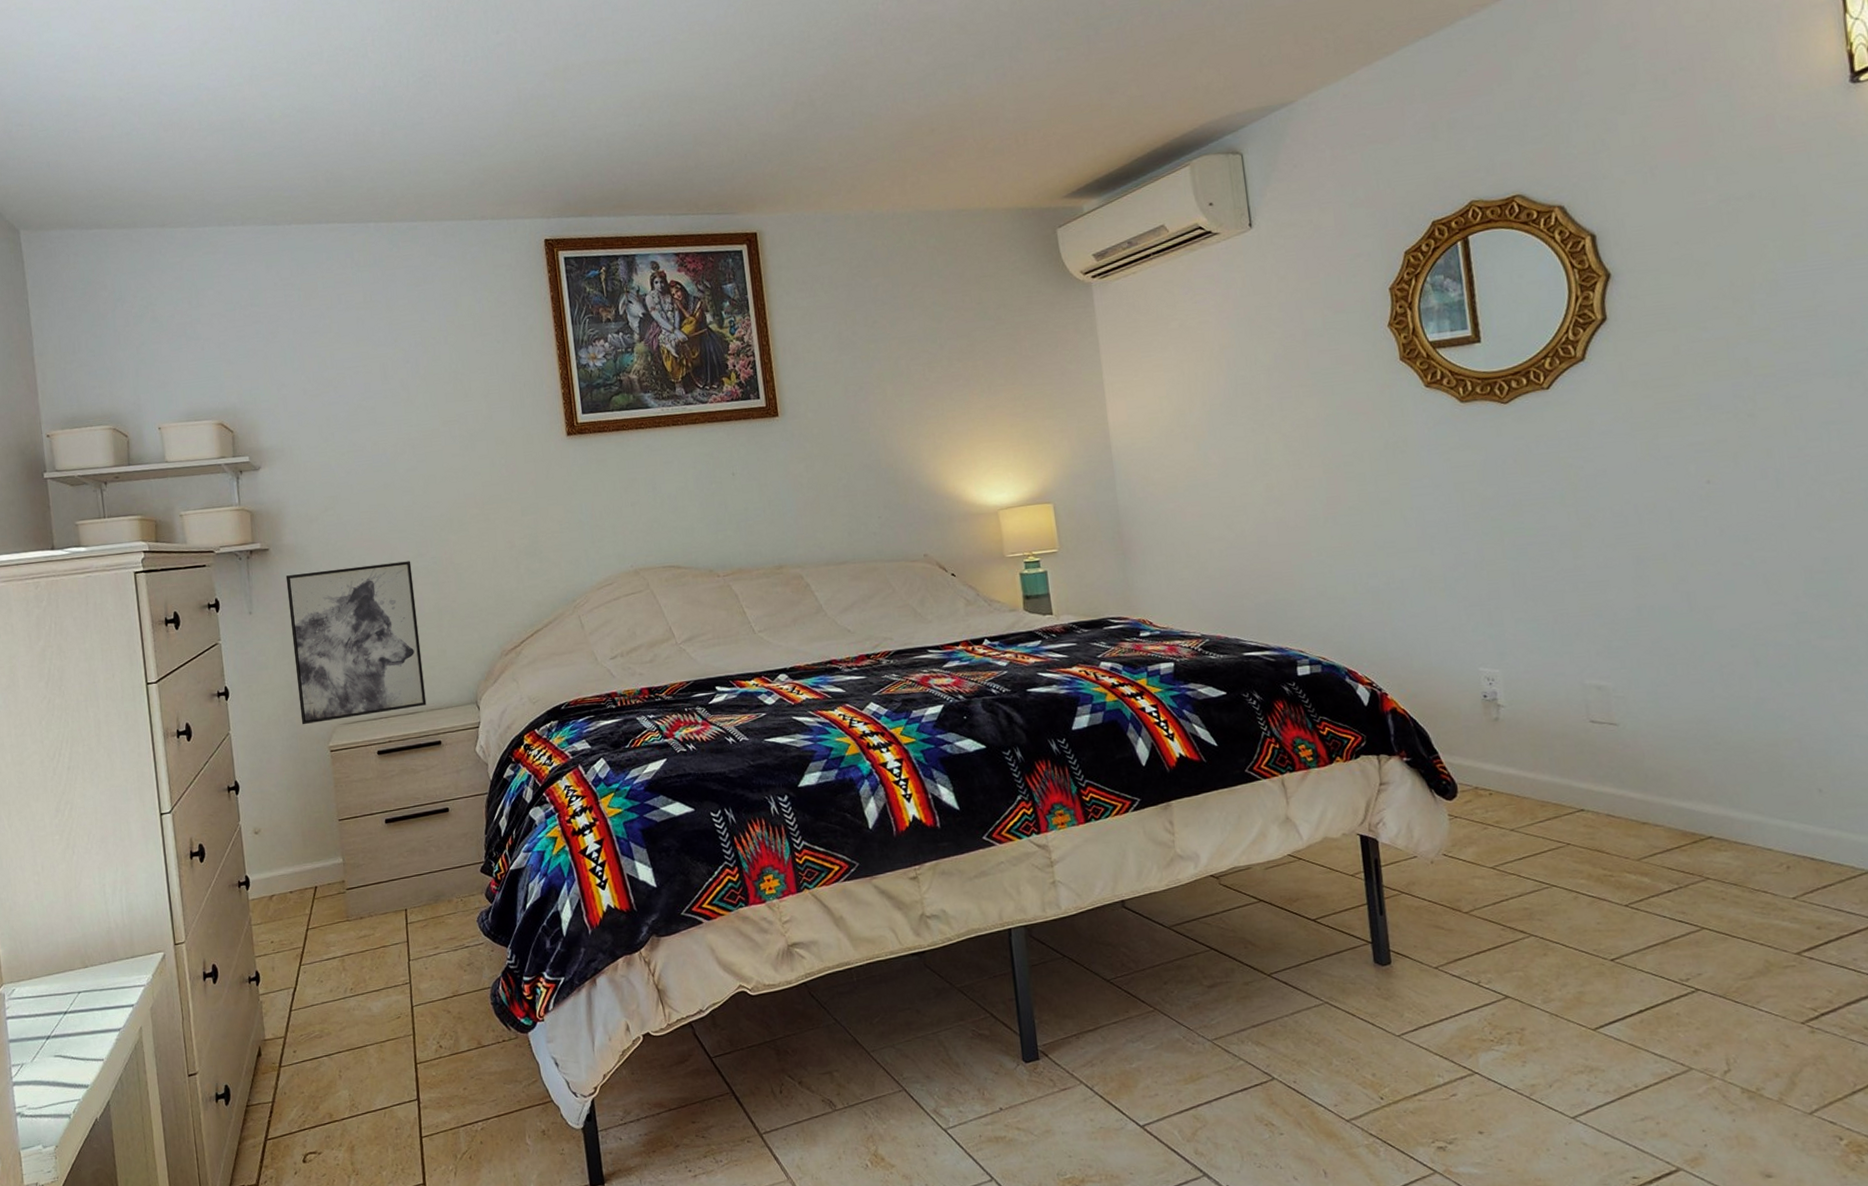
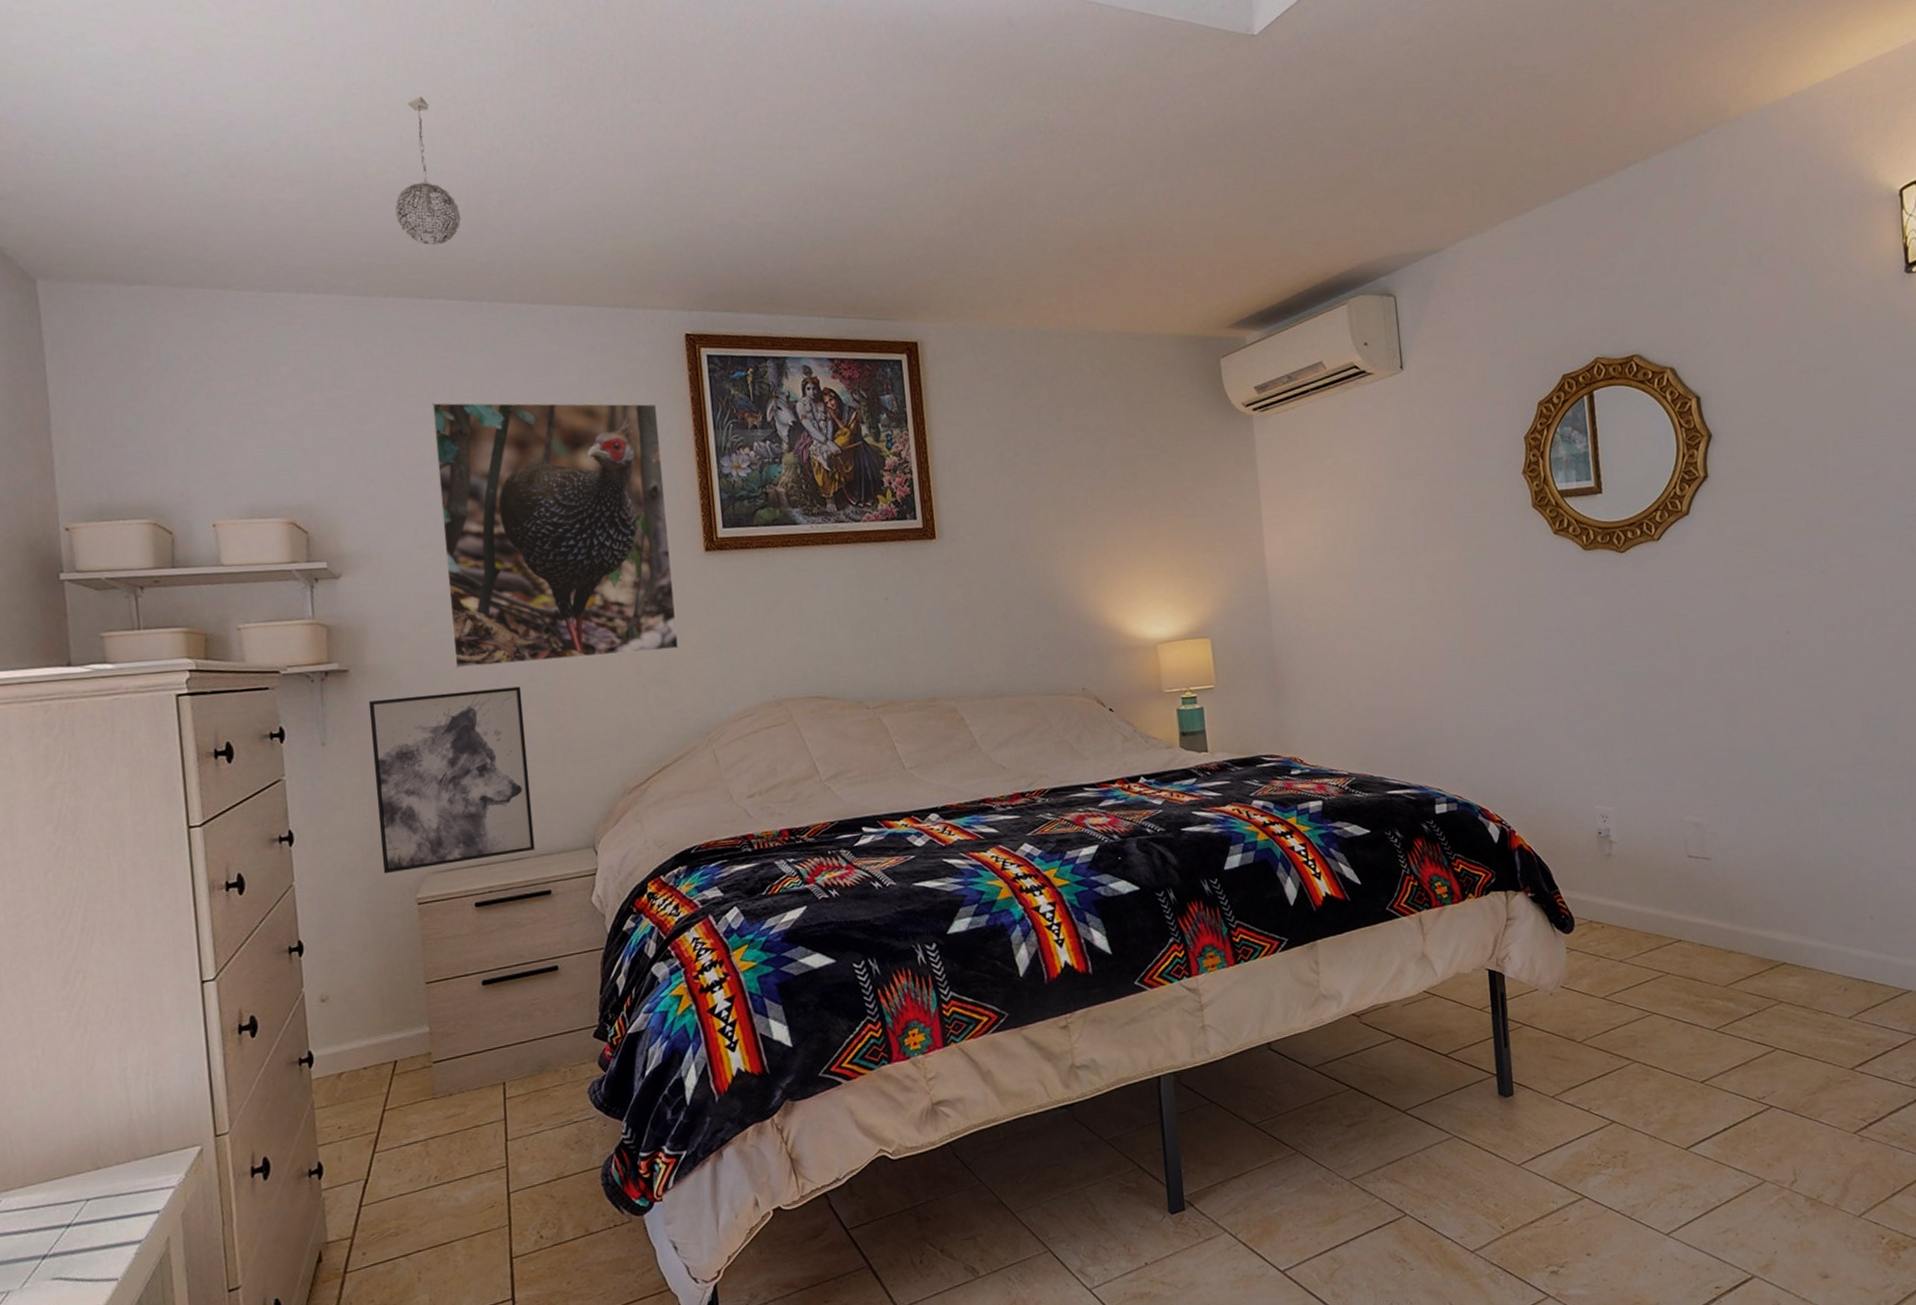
pendant light: none [296,47,350,177] -> present [395,96,461,246]
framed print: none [330,304,546,546] -> present [431,402,679,669]

